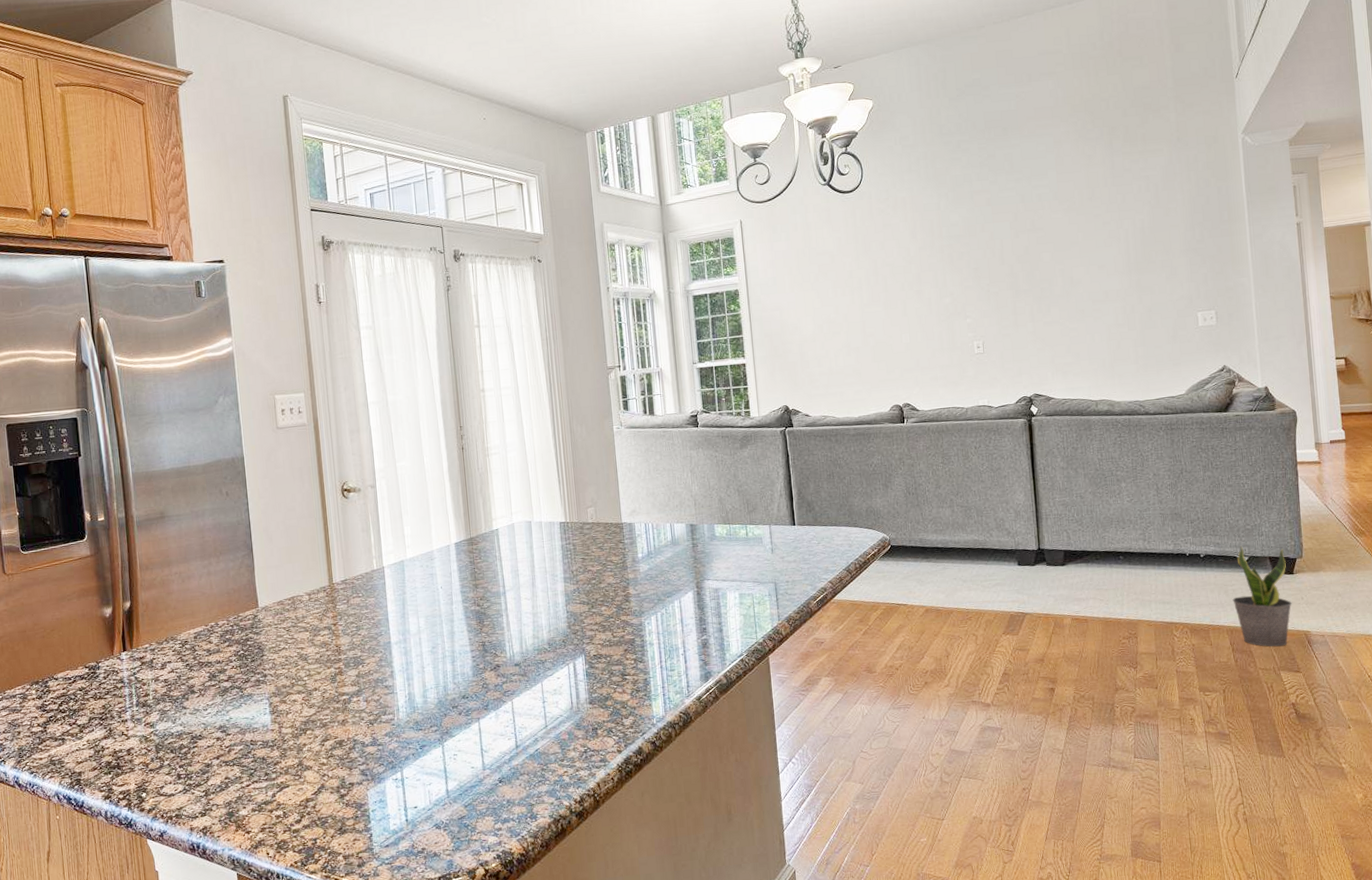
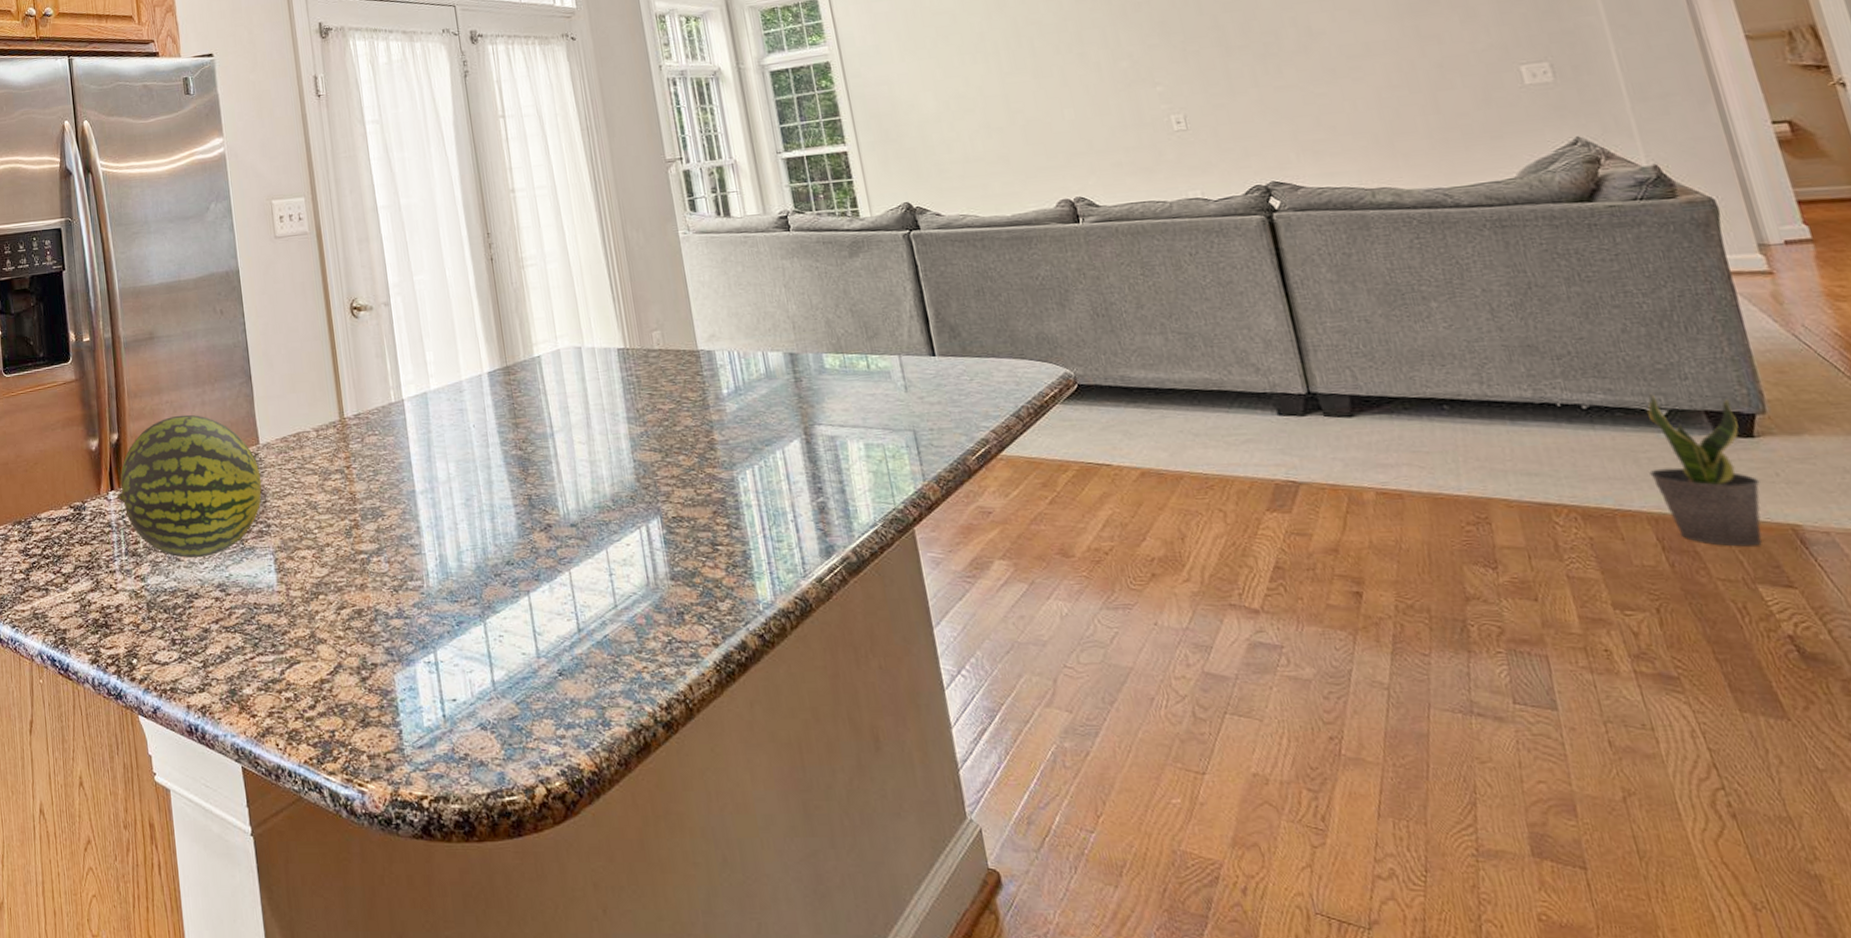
fruit: none [129,583,260,706] -> present [117,414,262,559]

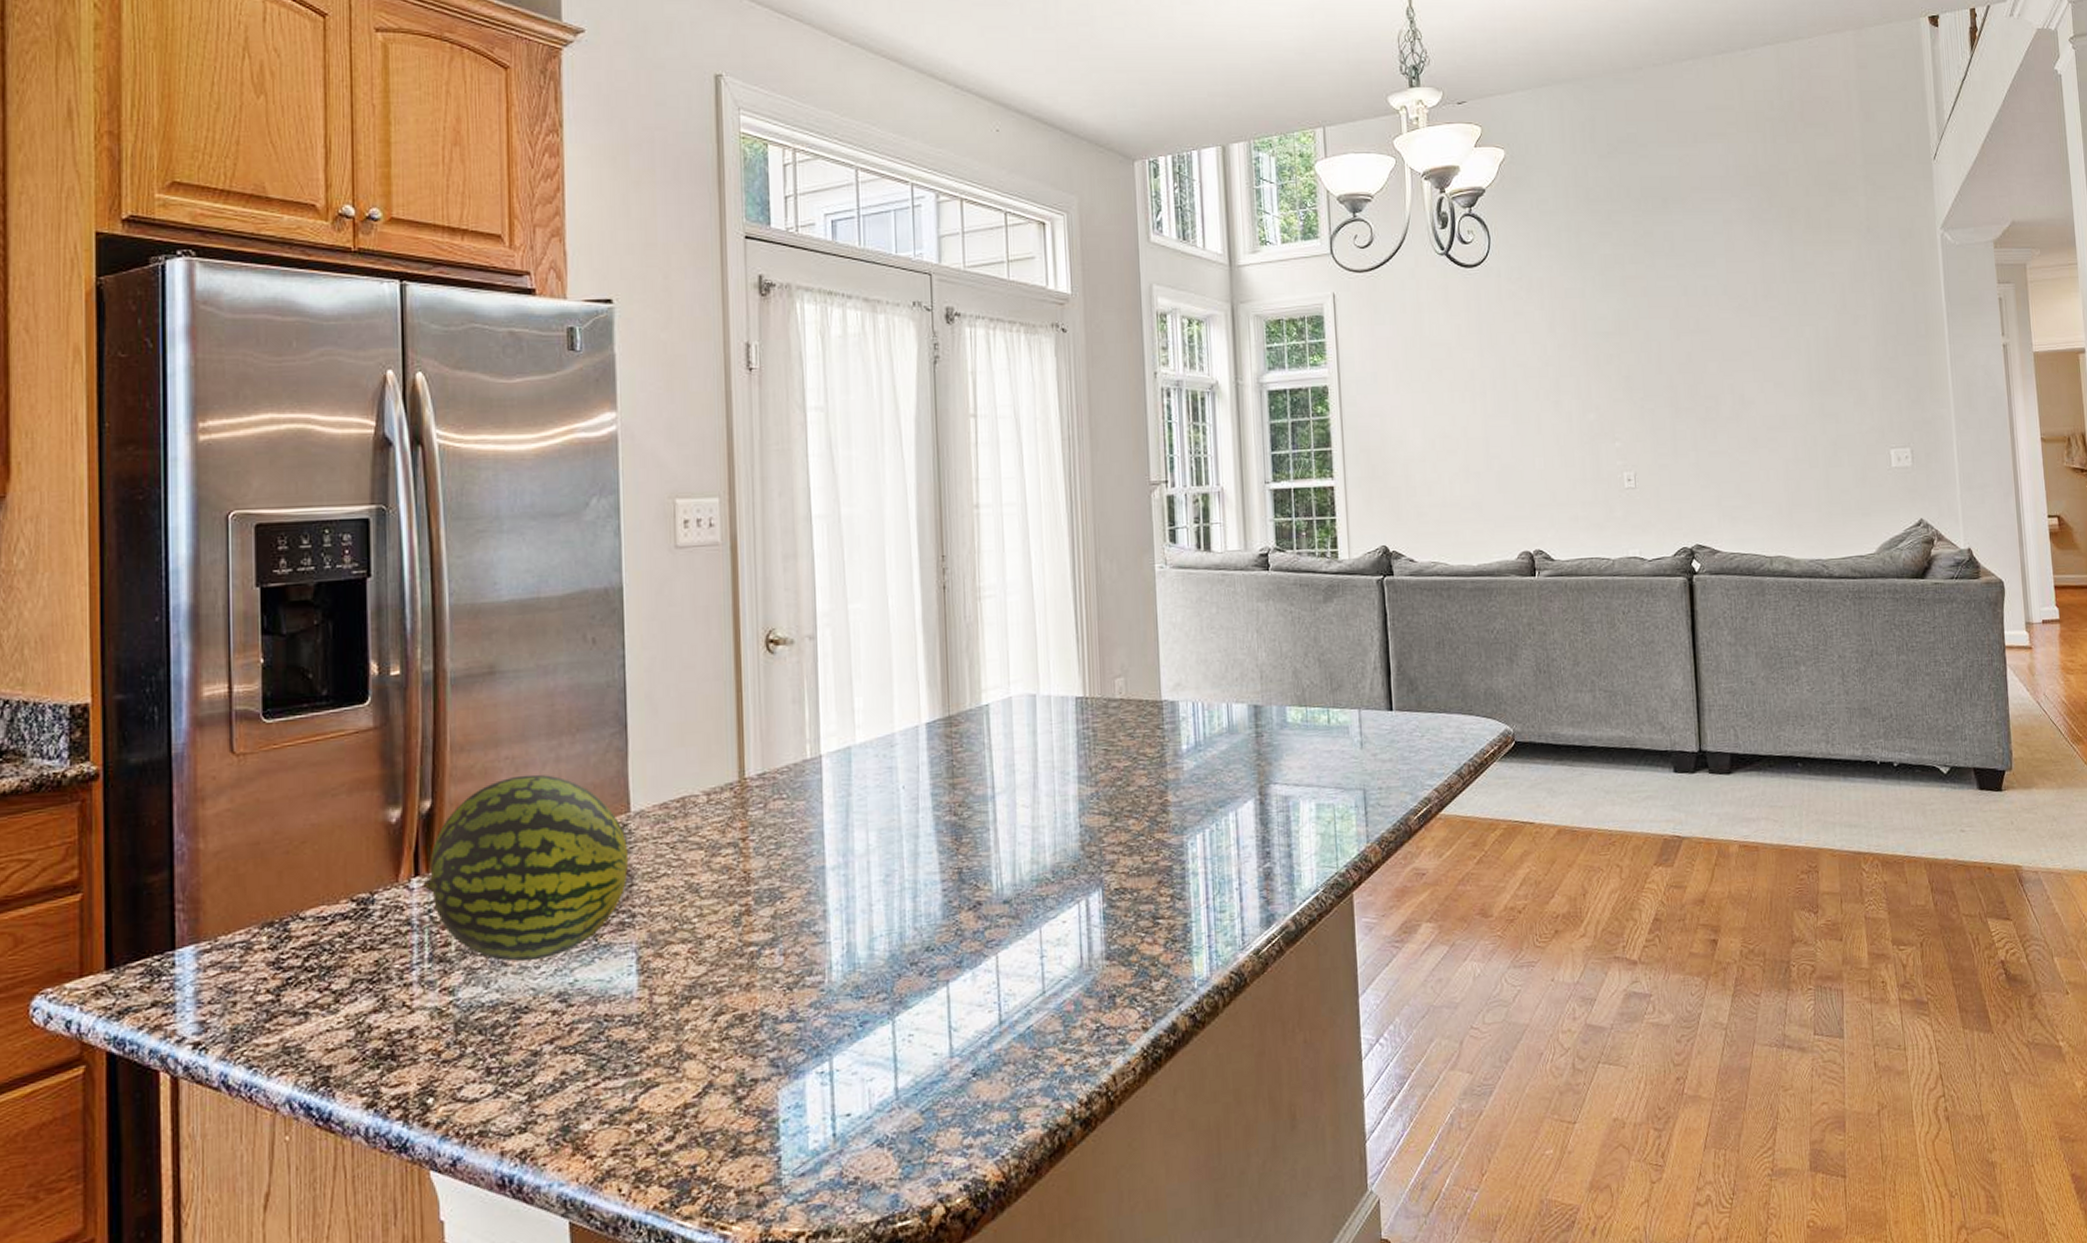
potted plant: present [1647,393,1762,547] -> none [1931,752,2001,886]

